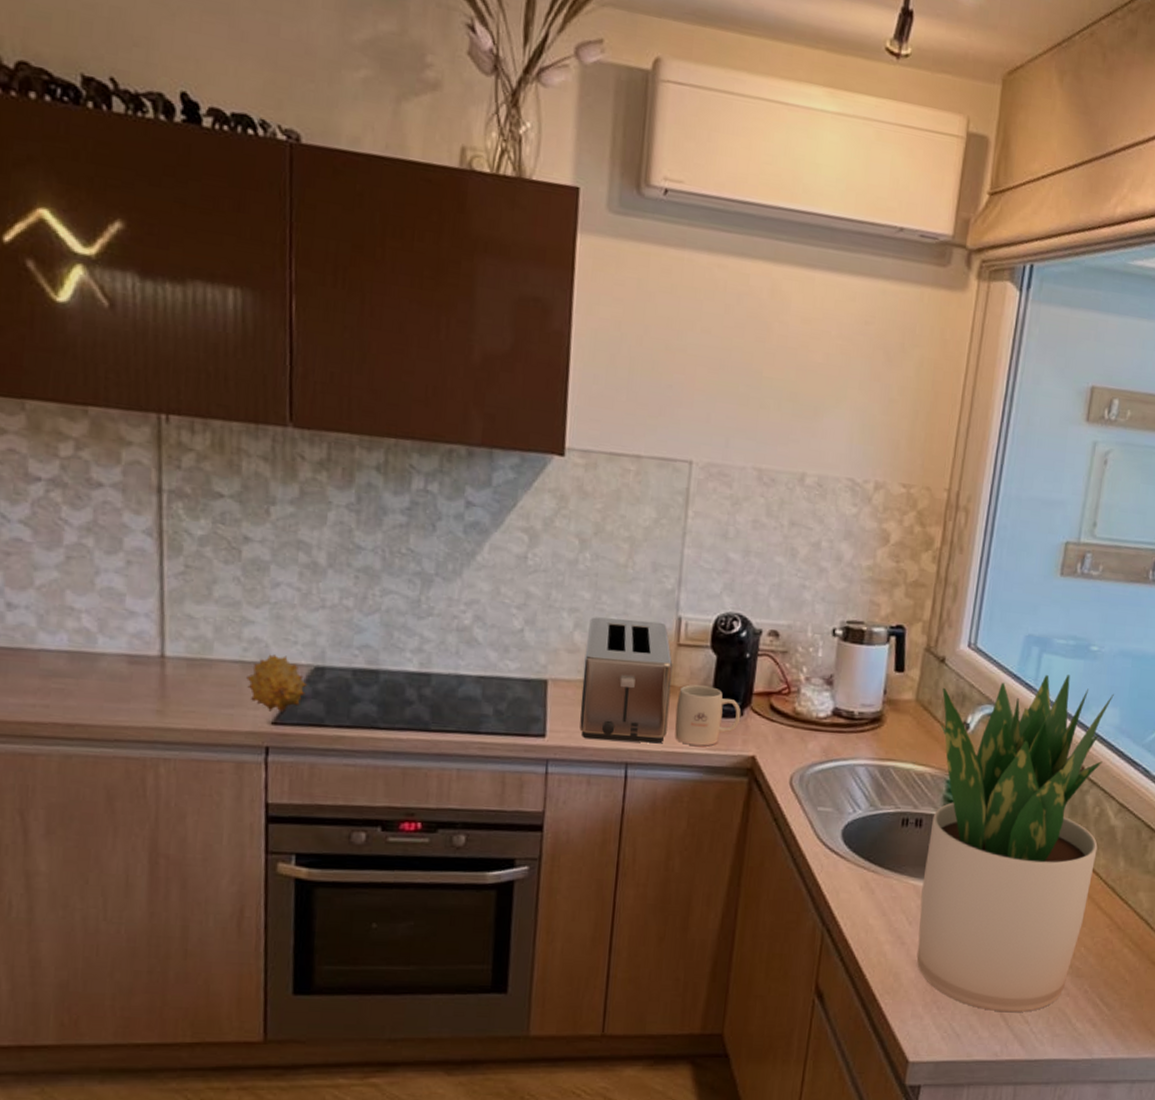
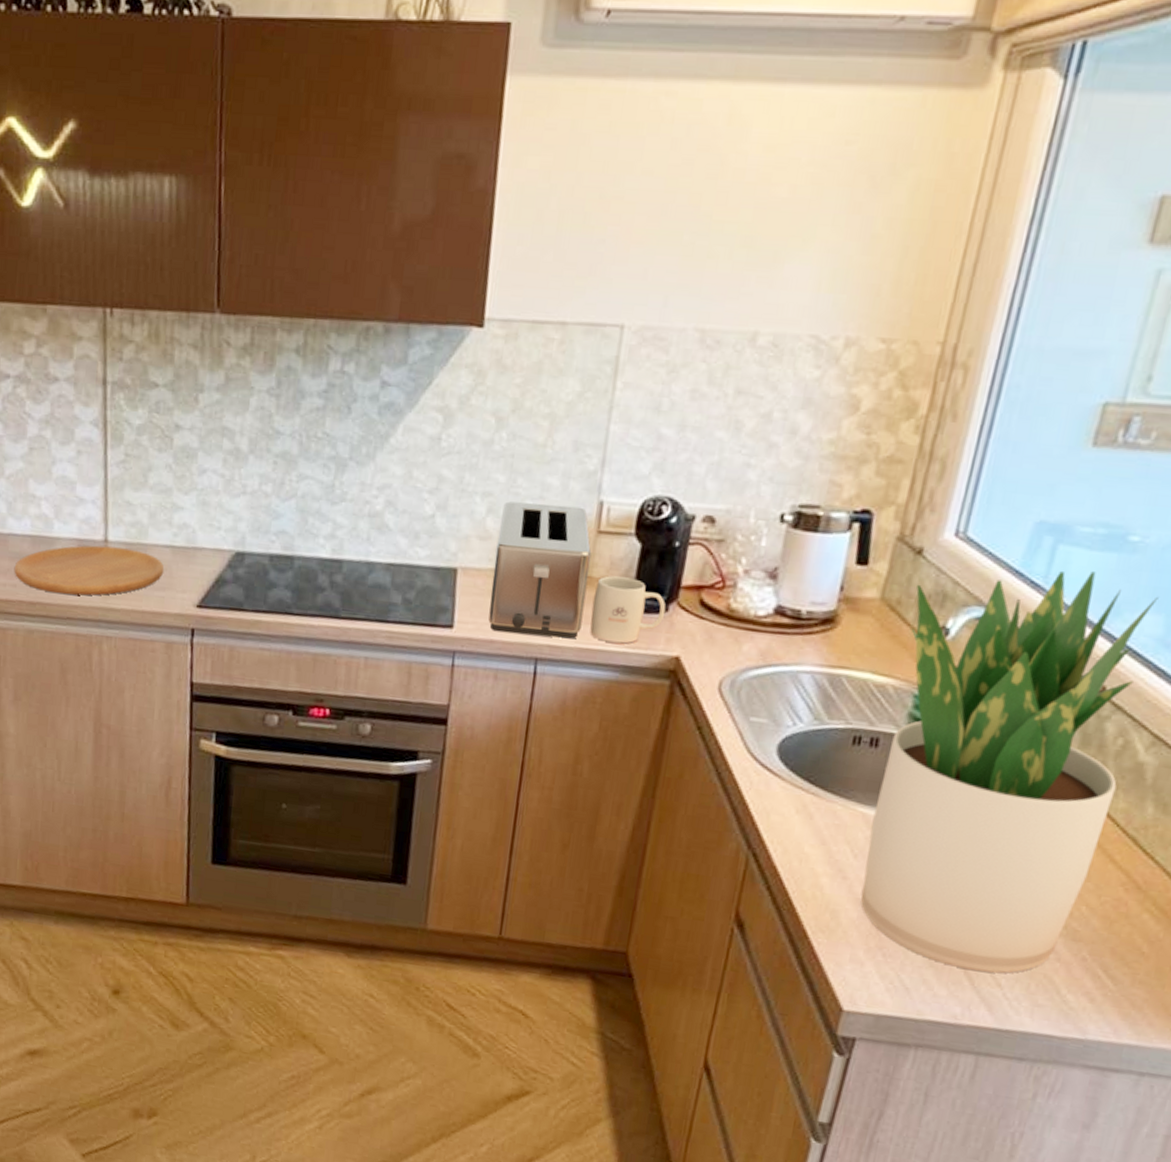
cutting board: none [46,661,233,716] -> present [14,545,164,596]
fruit: present [245,654,308,713] -> none [175,539,229,596]

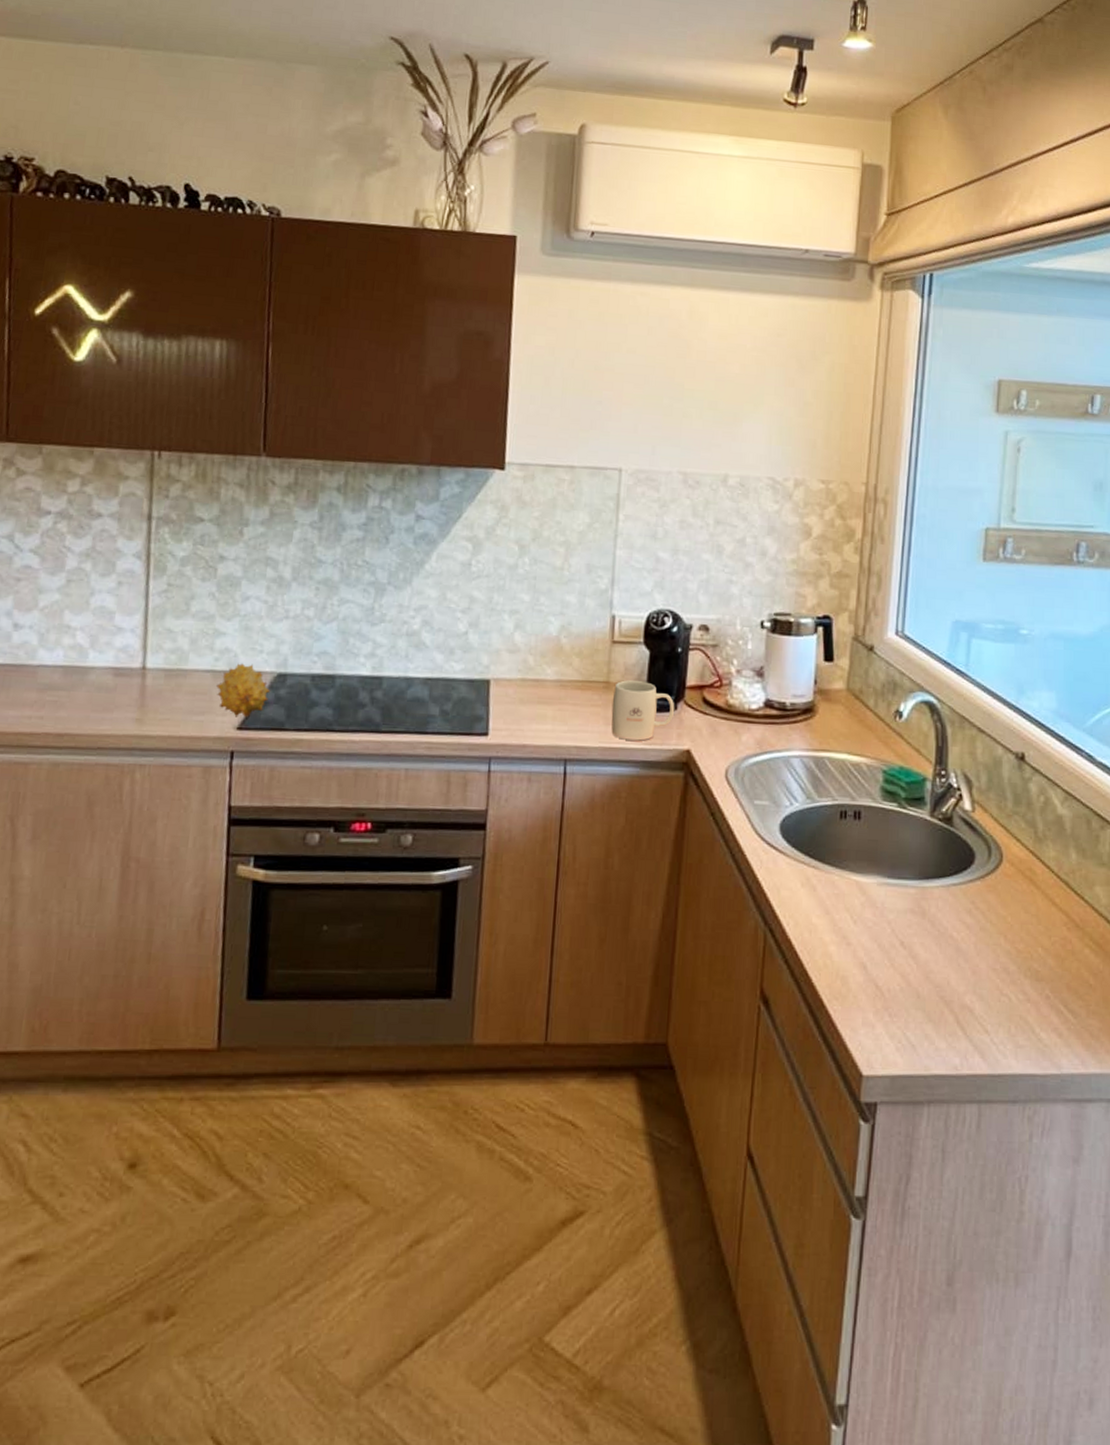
cutting board: present [14,545,164,596] -> none [41,673,204,724]
fruit: none [175,539,229,596] -> present [215,663,271,718]
toaster: present [488,501,592,639] -> none [520,618,608,740]
planter: present [860,571,1159,974] -> none [864,659,1049,1021]

